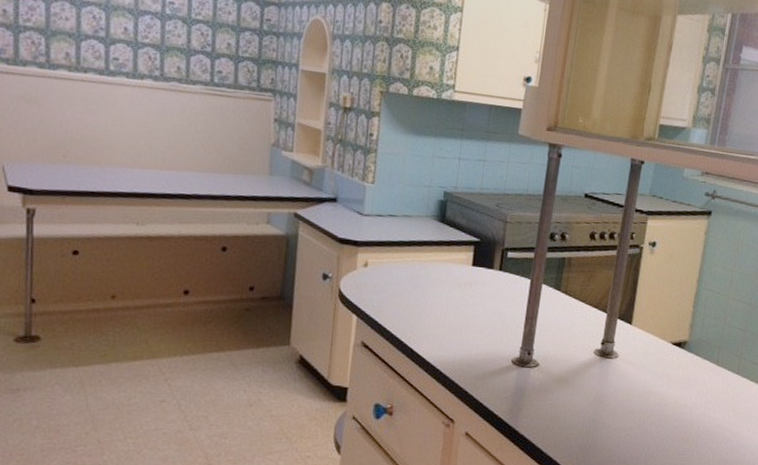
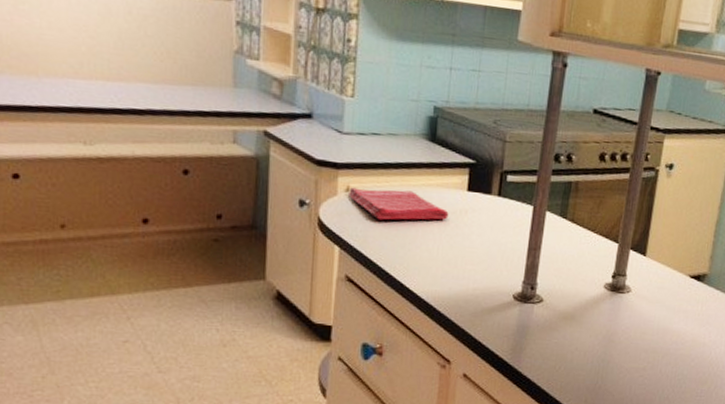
dish towel: none [366,262,455,292] -> present [347,187,449,220]

